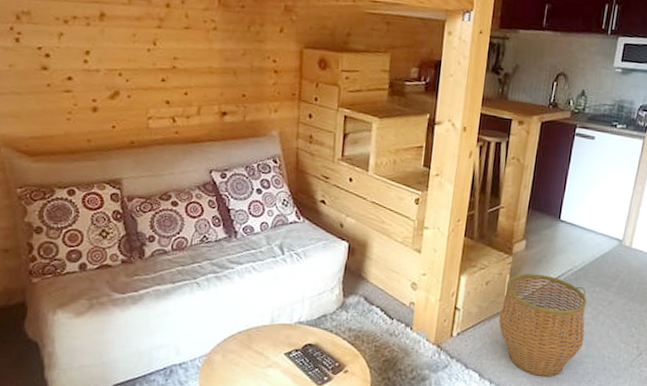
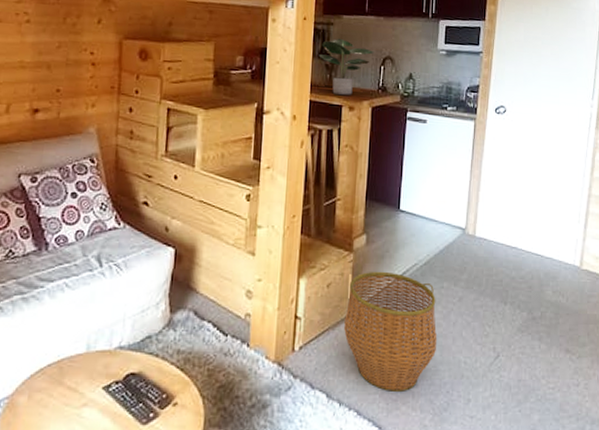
potted plant: none [492,52,548,111] -> present [319,38,374,96]

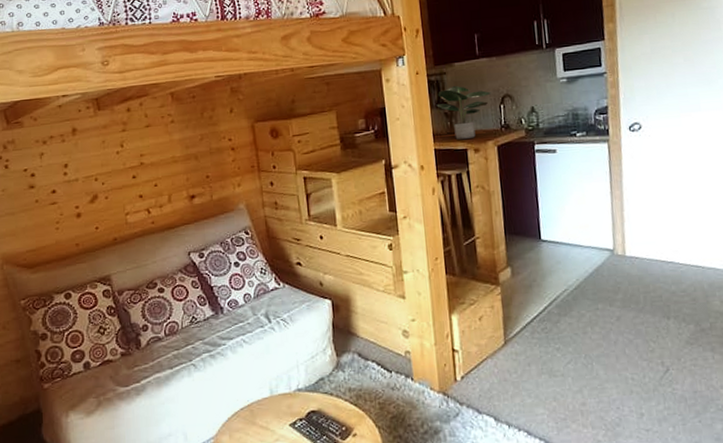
basket: present [344,271,438,391] -> none [500,299,600,411]

